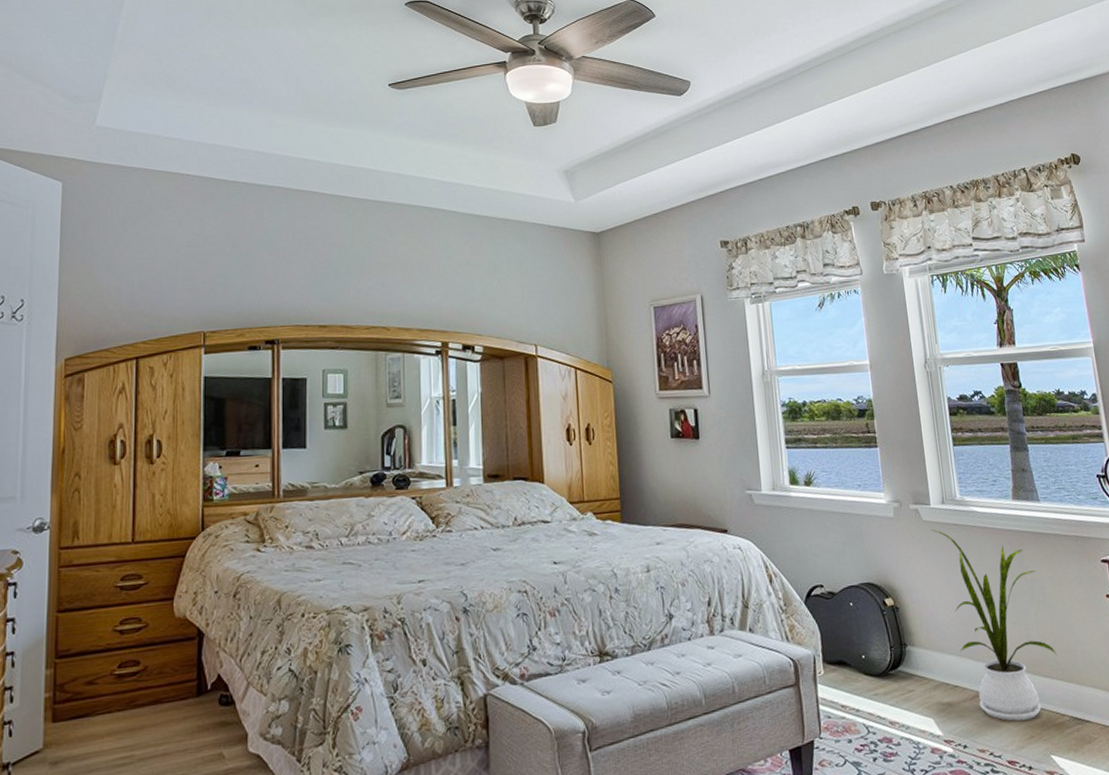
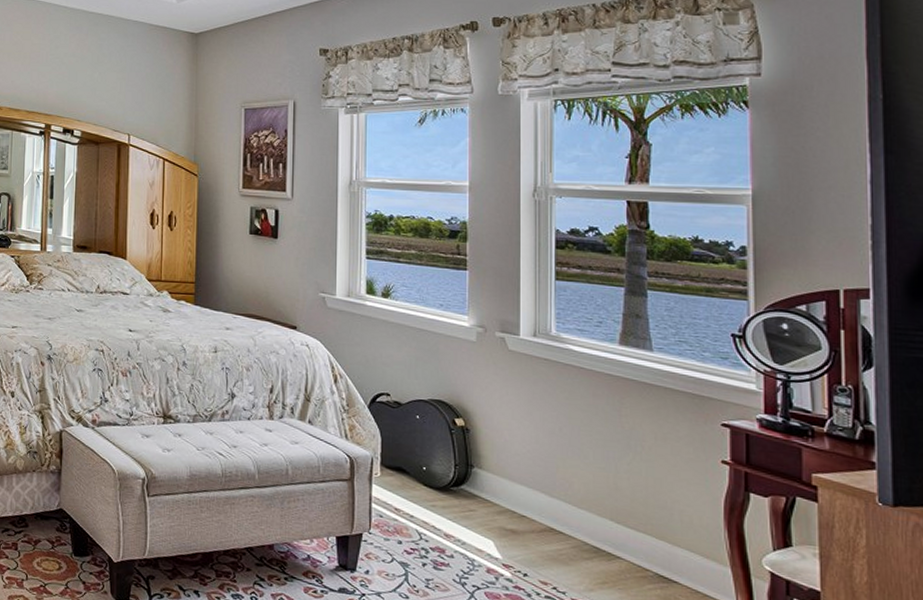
house plant: present [931,529,1057,722] -> none [517,360,649,566]

